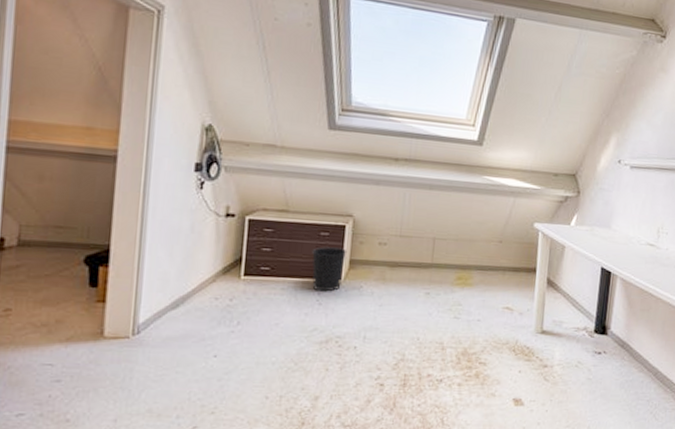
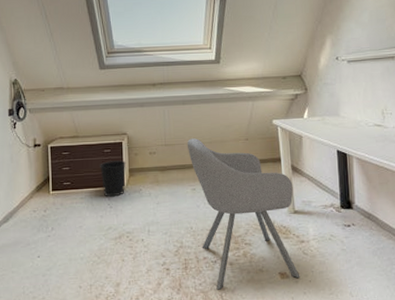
chair: none [427,232,546,413] -> present [187,138,300,290]

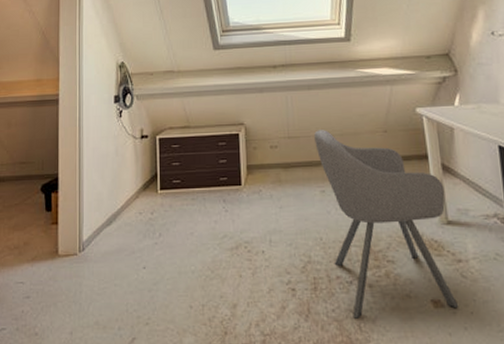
wastebasket: present [100,160,126,197] -> none [214,155,244,199]

